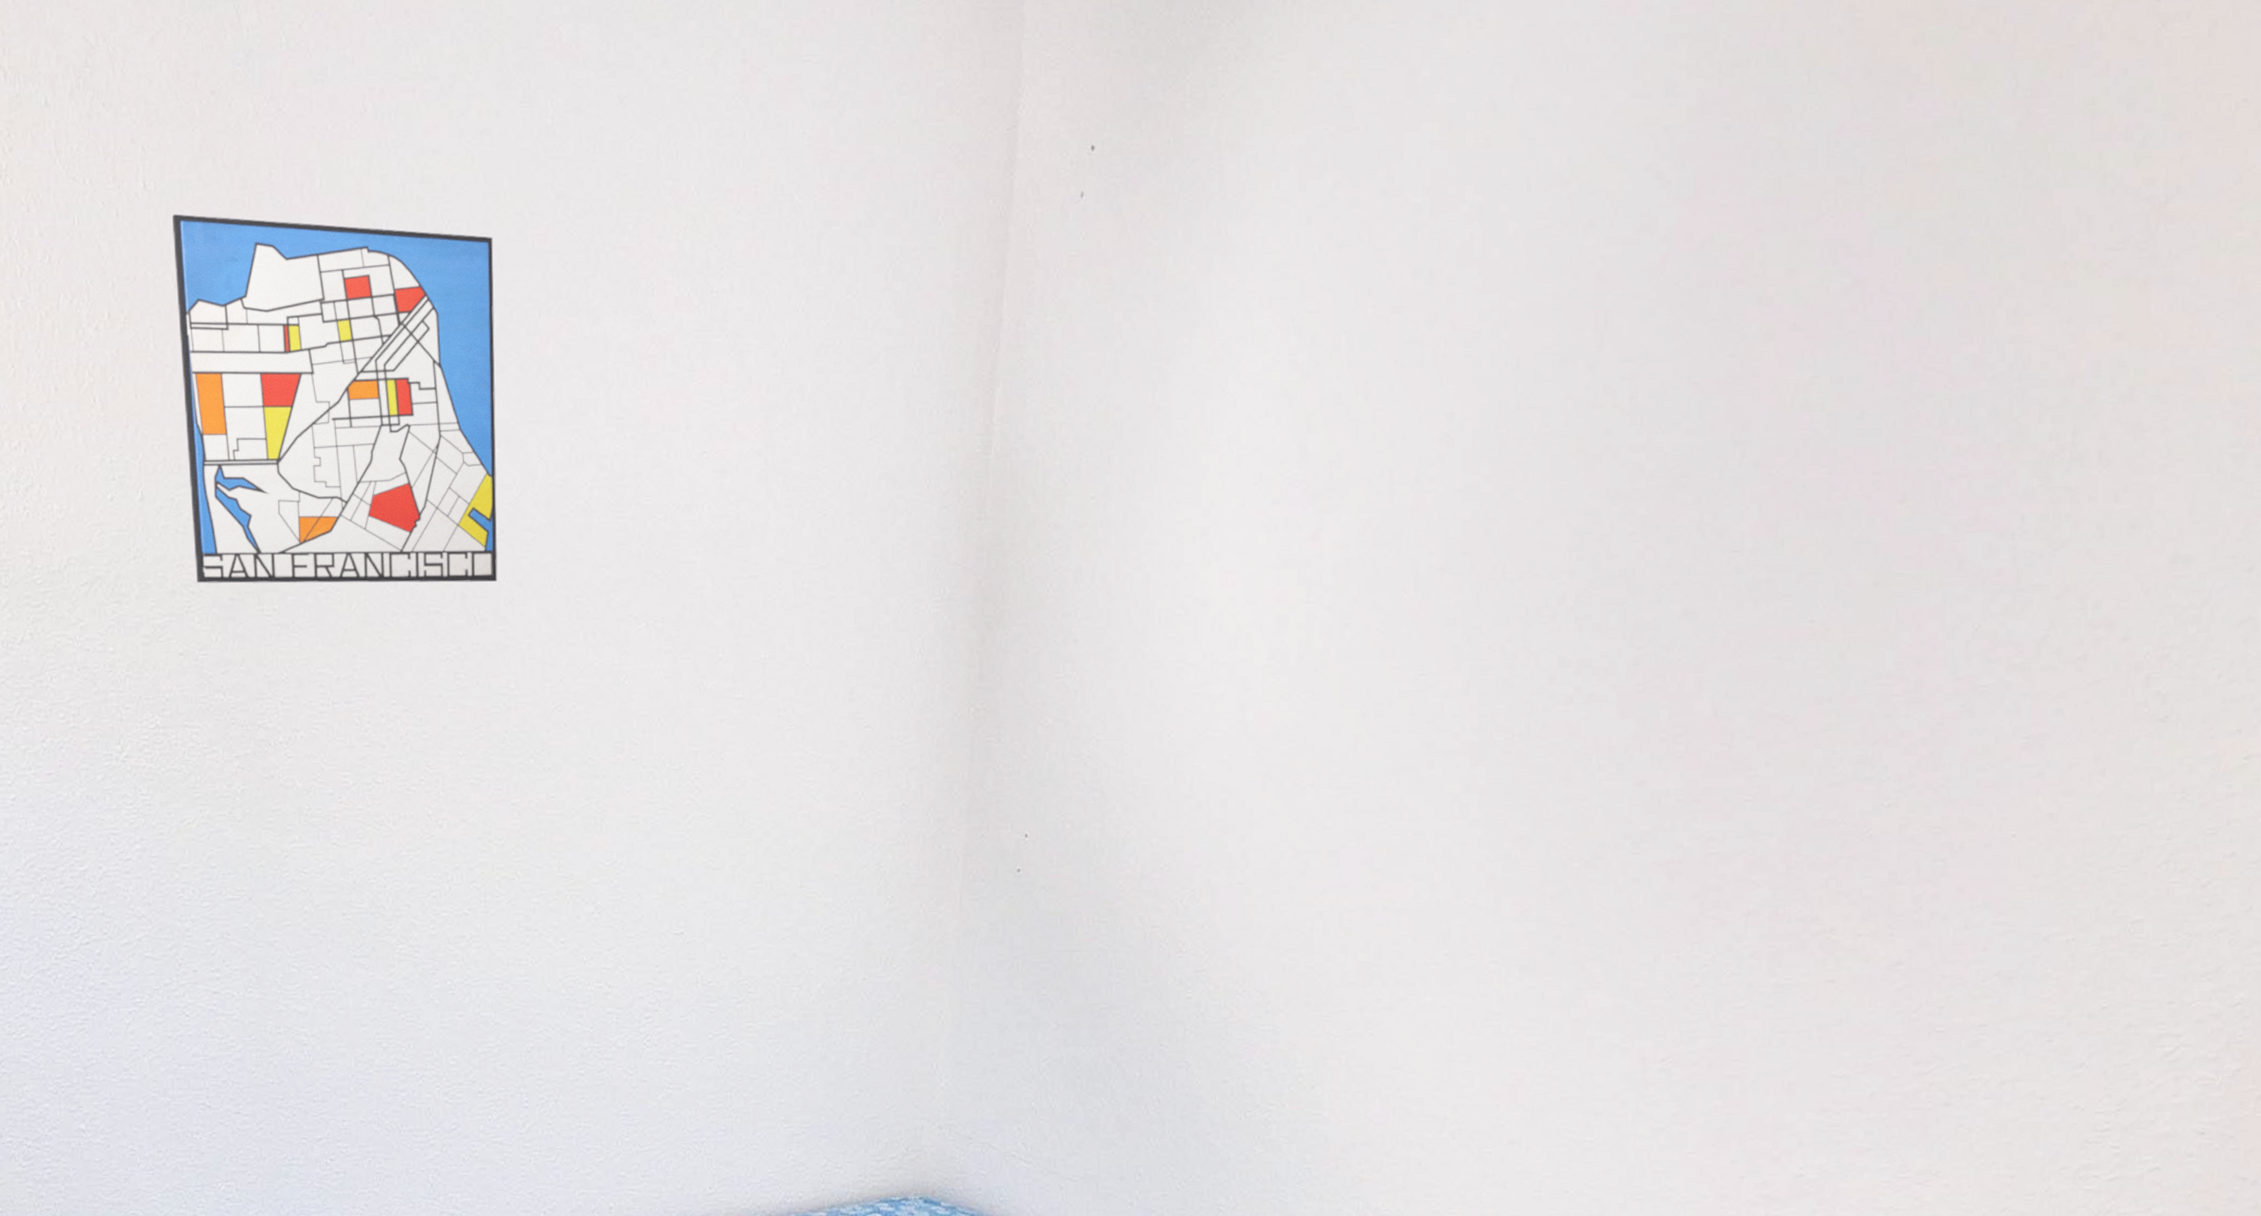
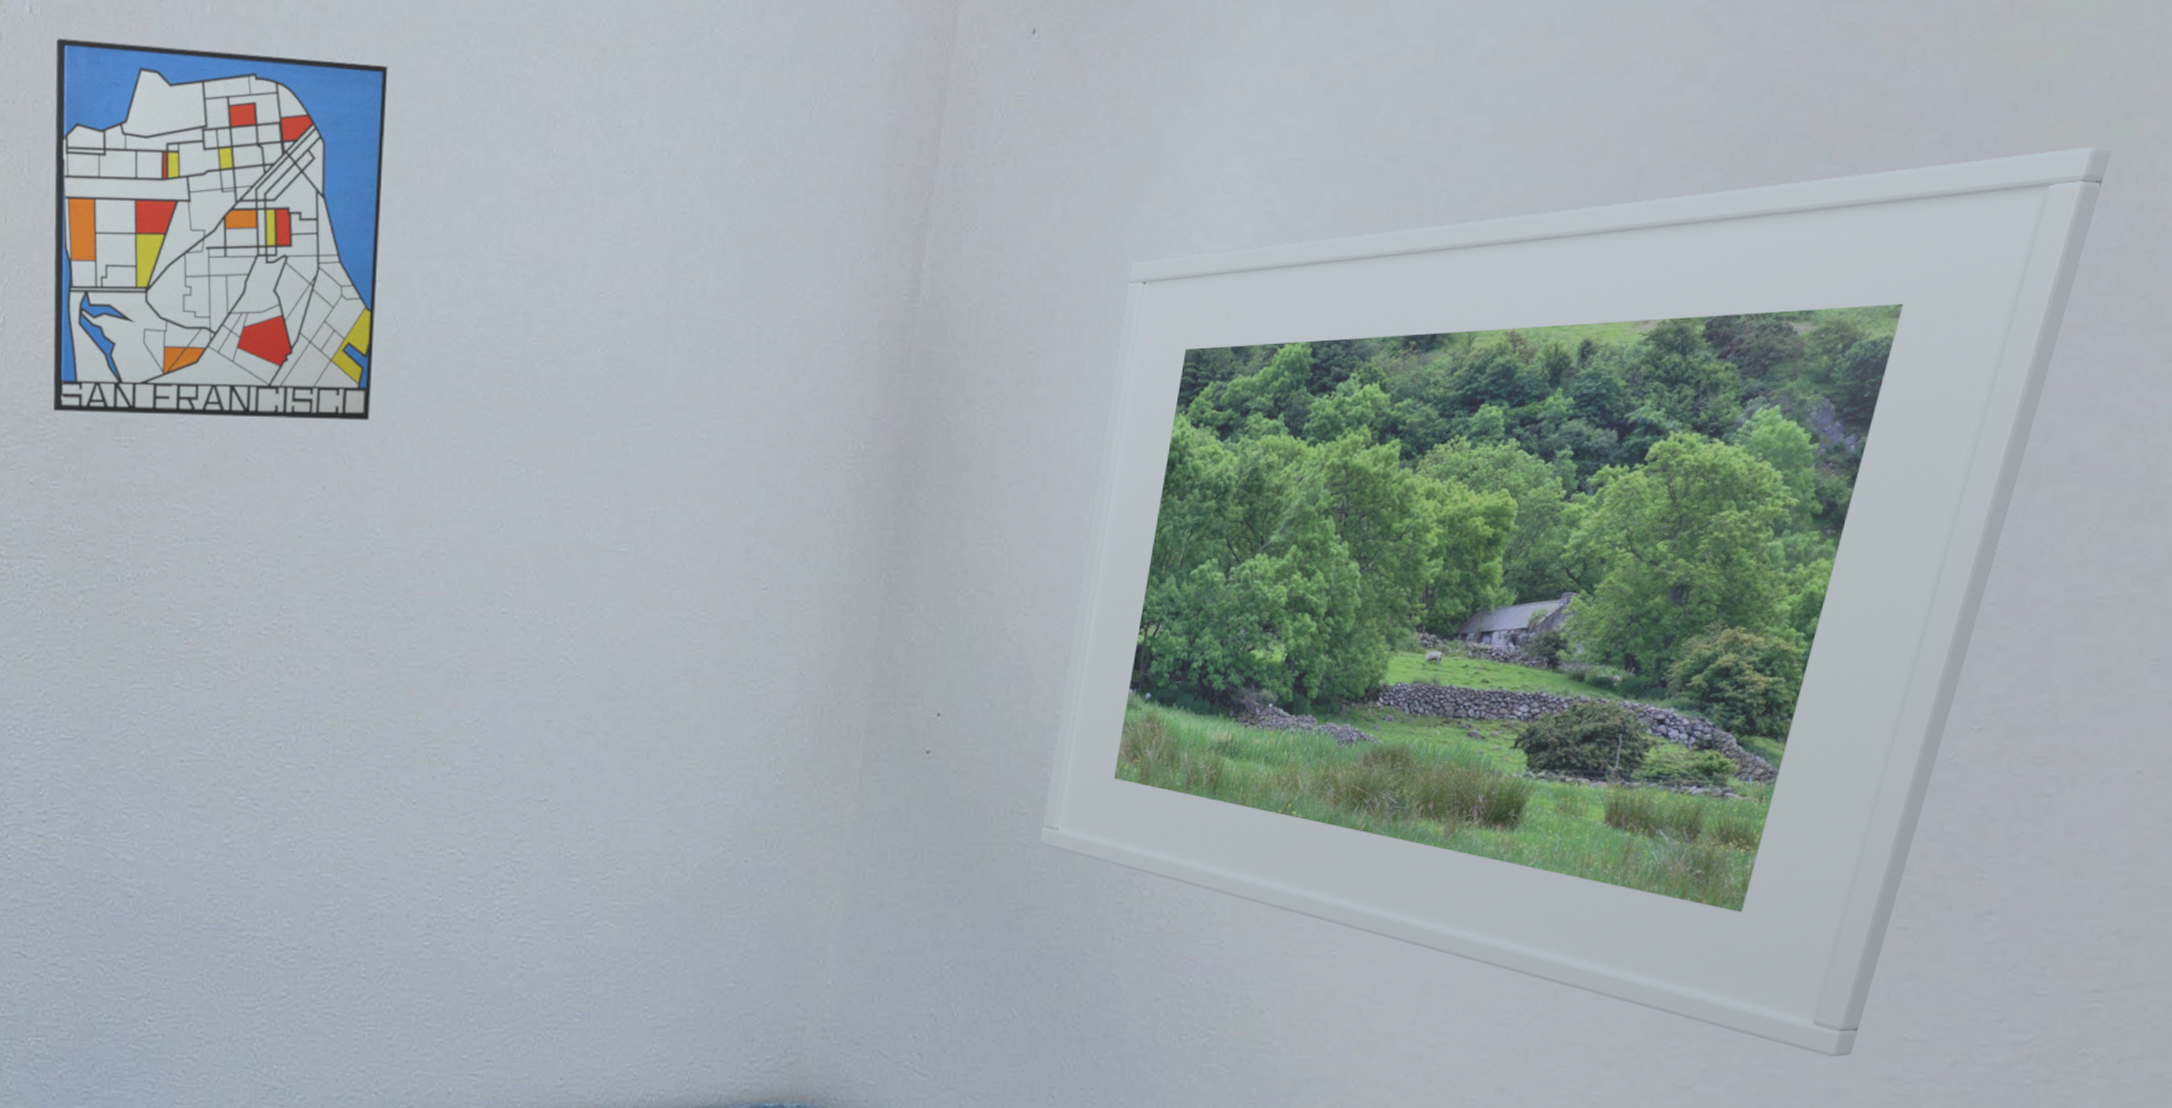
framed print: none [1119,286,1986,1096] -> present [1039,146,2111,1057]

